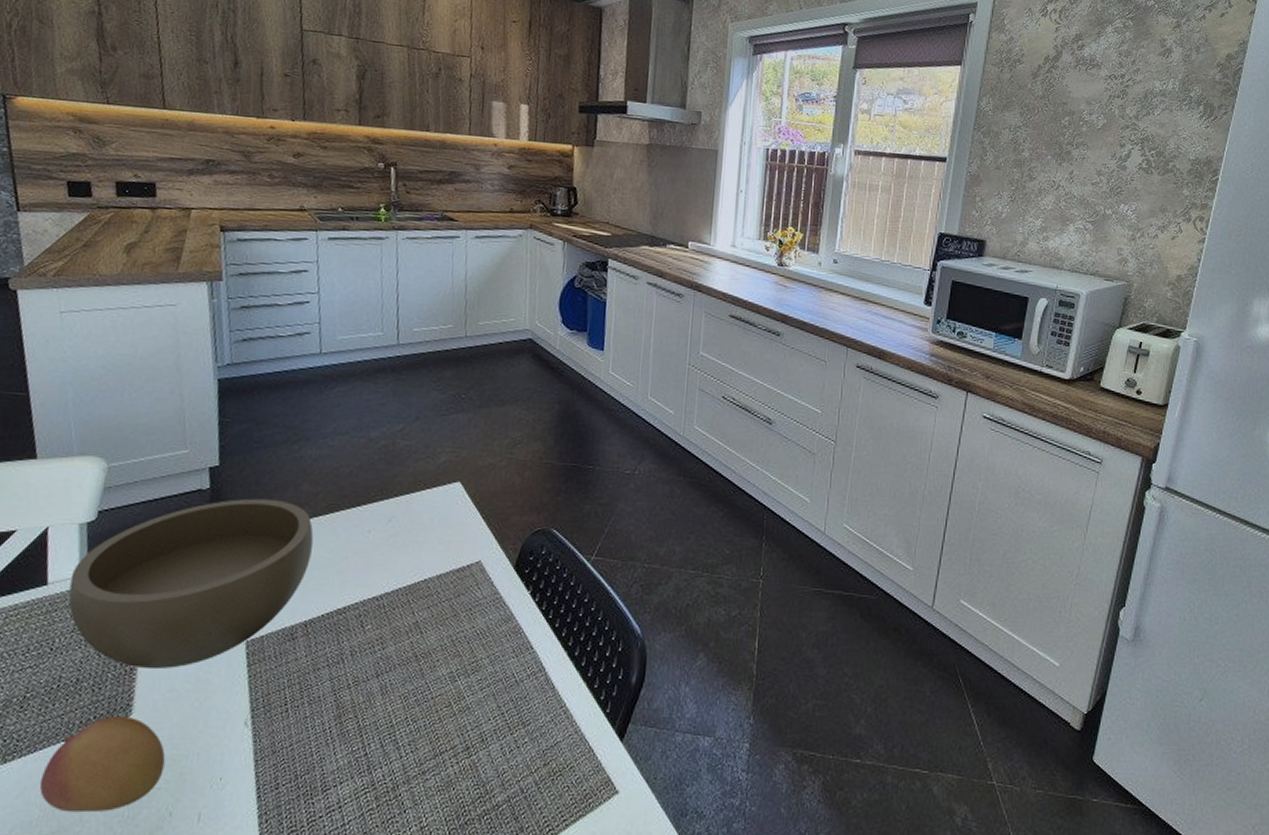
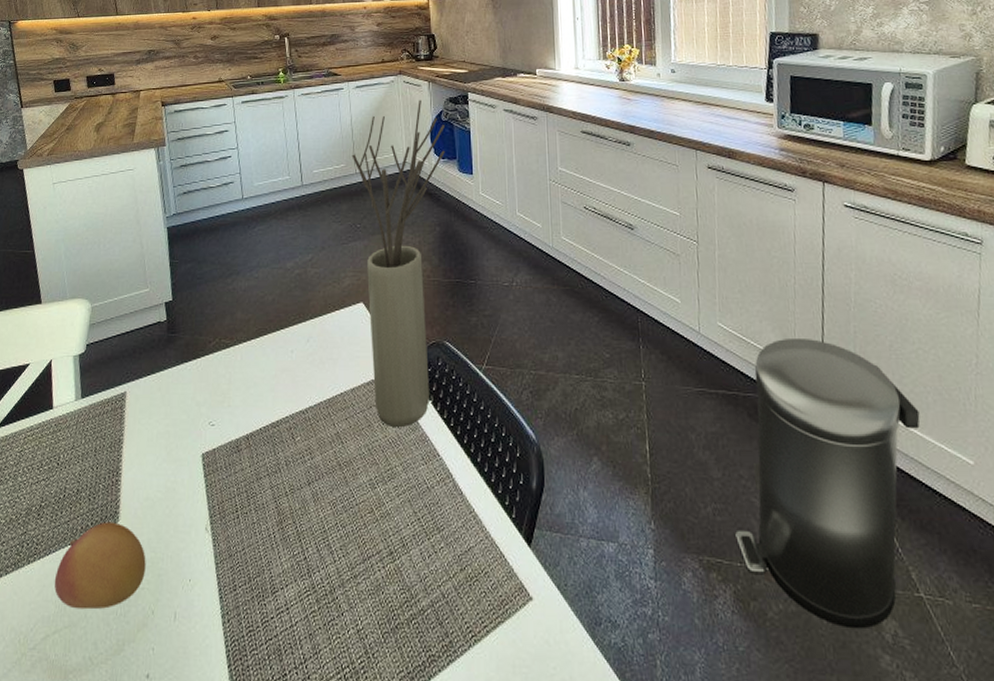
bowl: present [68,498,314,670] -> none [68,327,248,481]
vase: none [462,260,577,619] -> present [352,99,445,428]
pedal bin: none [831,542,1020,814] -> present [735,337,920,629]

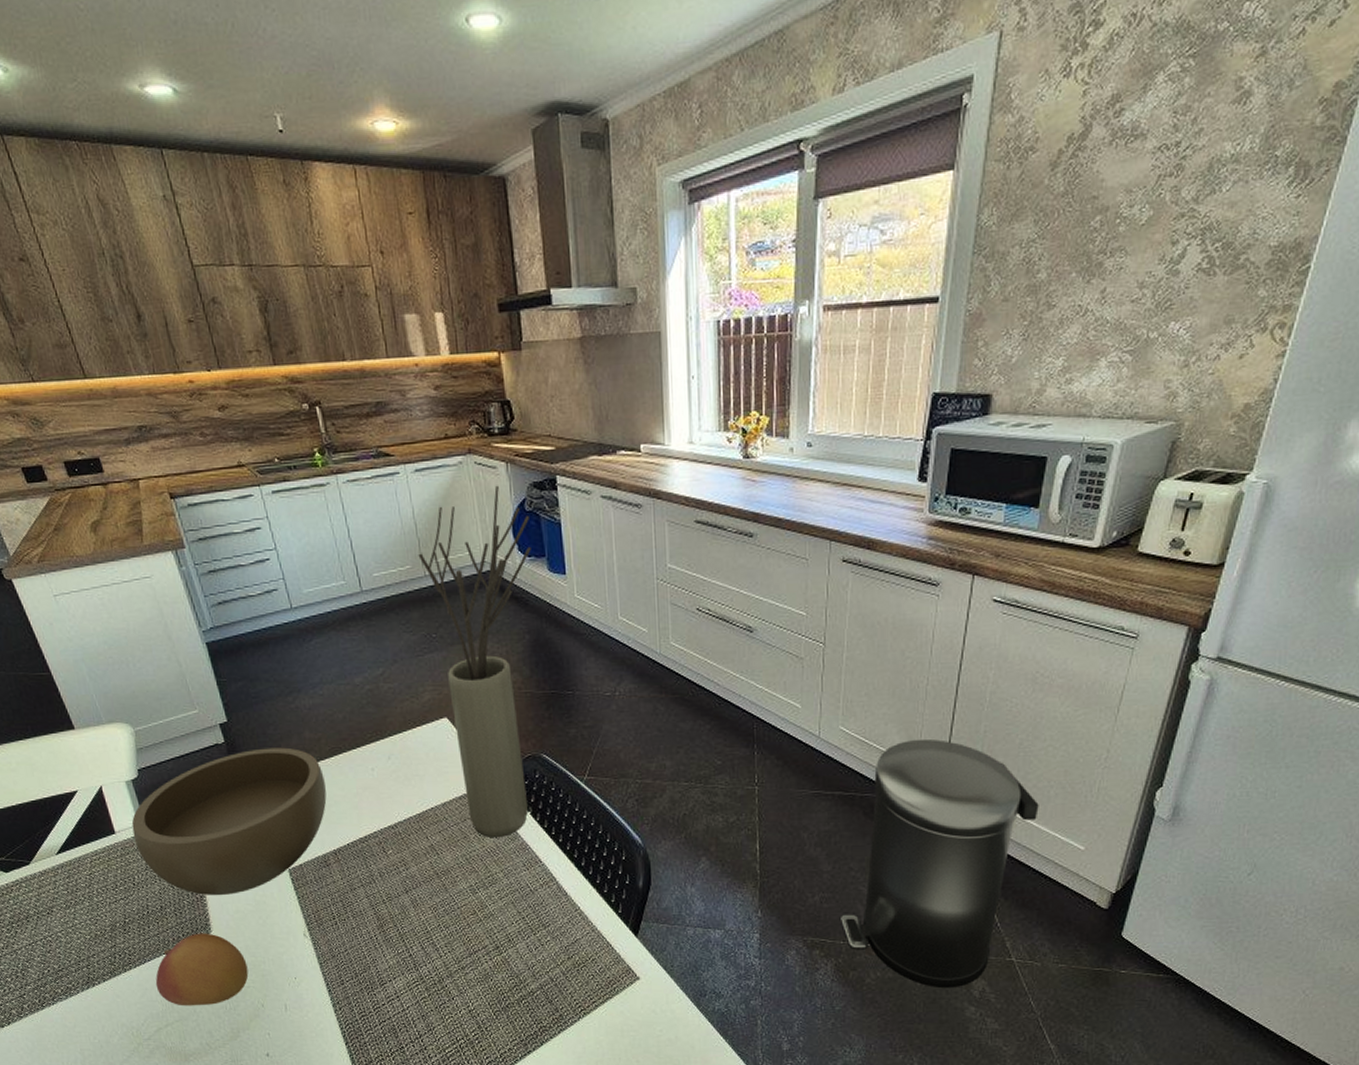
bowl: none [68,327,248,481] -> present [131,747,327,896]

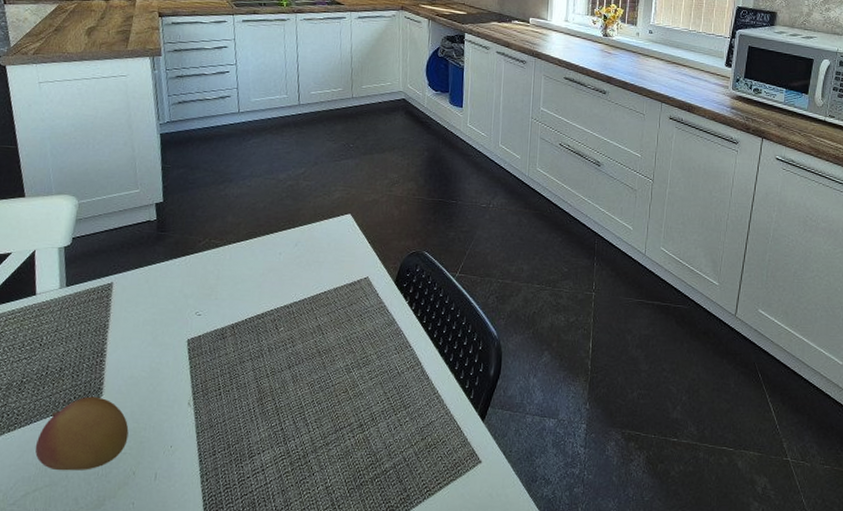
bowl: present [131,747,327,896] -> none [52,227,237,361]
vase: present [418,485,531,839] -> none [349,35,440,323]
pedal bin: present [841,738,1039,989] -> none [653,262,809,484]

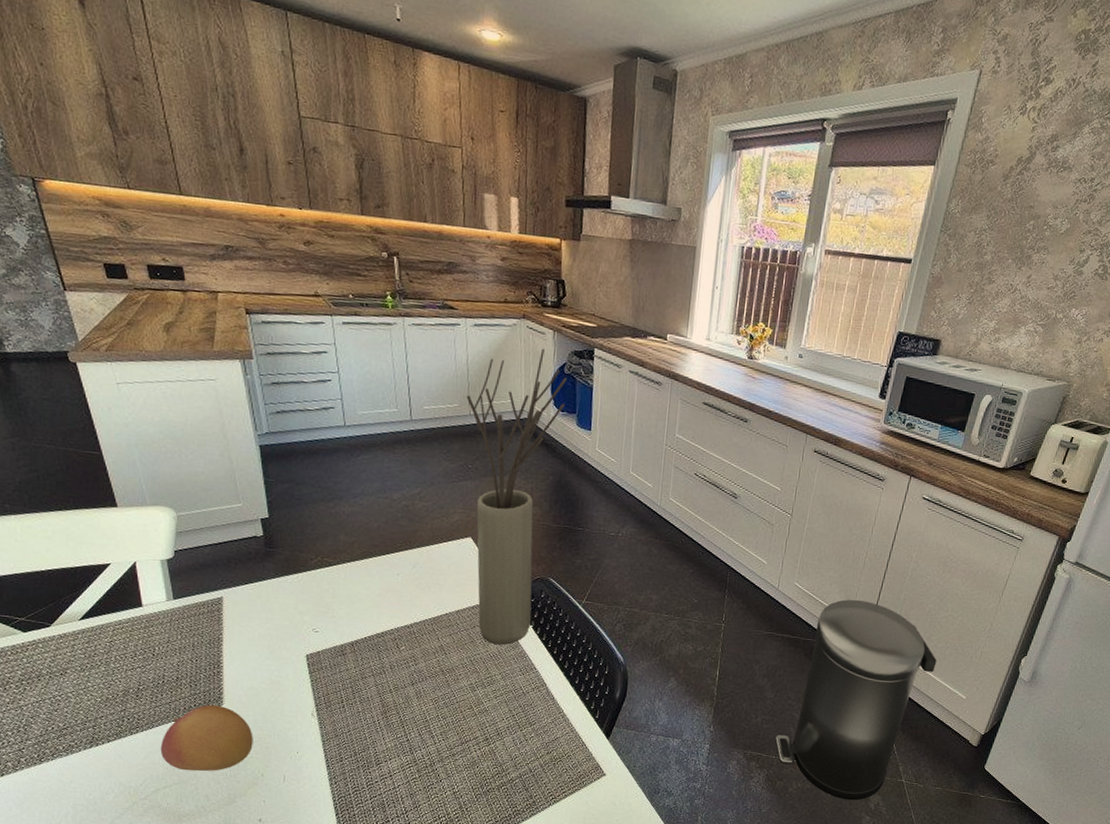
vase: none [349,35,440,323] -> present [466,348,567,645]
pedal bin: none [653,262,809,484] -> present [775,599,937,801]

